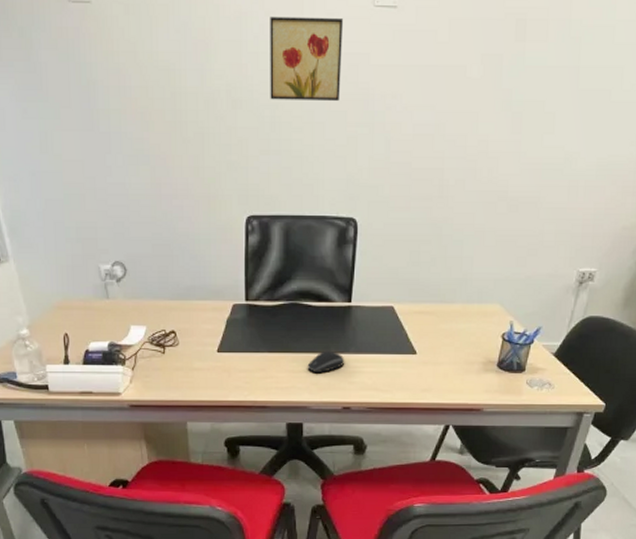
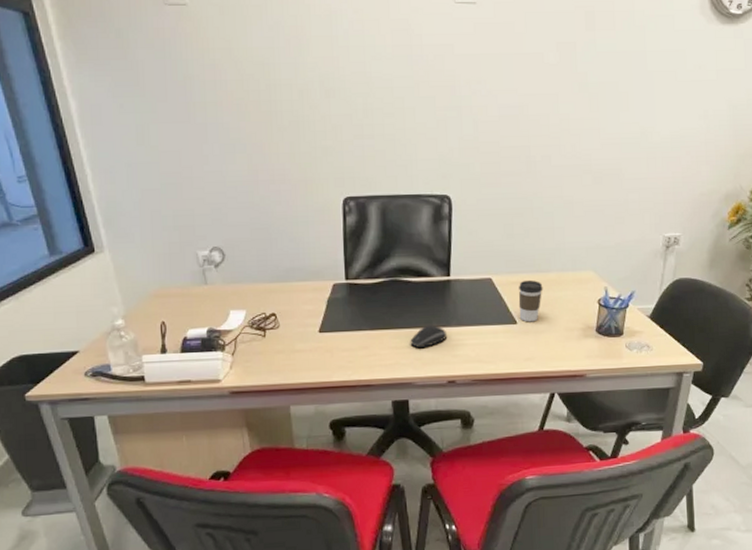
wall art: present [270,16,343,102] -> none [358,13,428,89]
coffee cup: none [419,310,446,353] -> present [518,280,543,322]

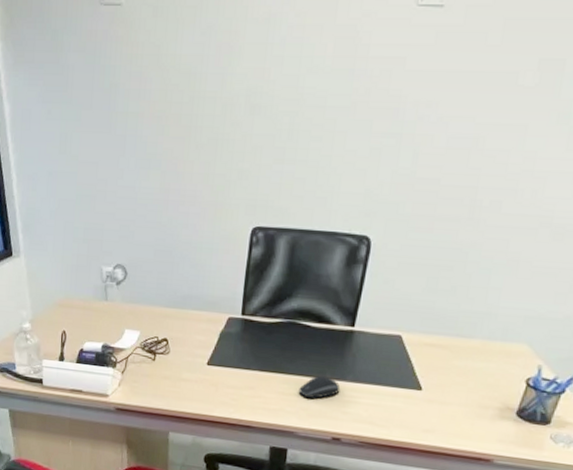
coffee cup: present [518,280,543,322] -> none [425,343,461,392]

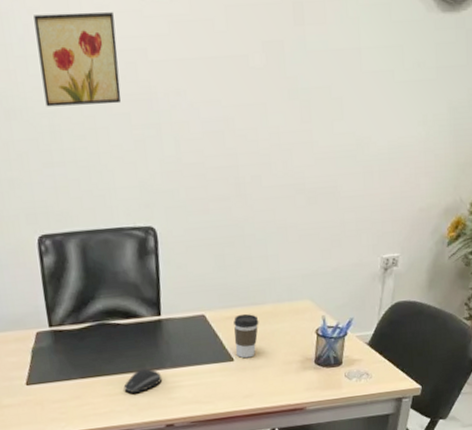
wall art: none [291,18,380,110] -> present [34,12,121,107]
coffee cup: none [425,343,461,392] -> present [234,313,259,358]

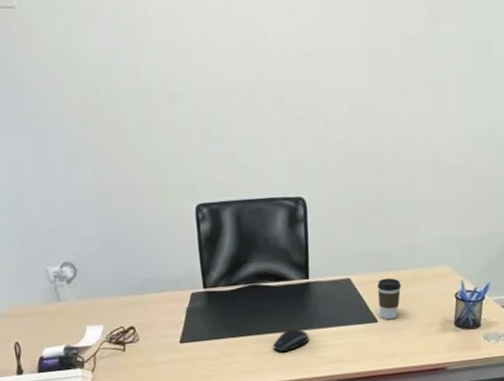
wall art: present [34,12,121,107] -> none [199,10,275,91]

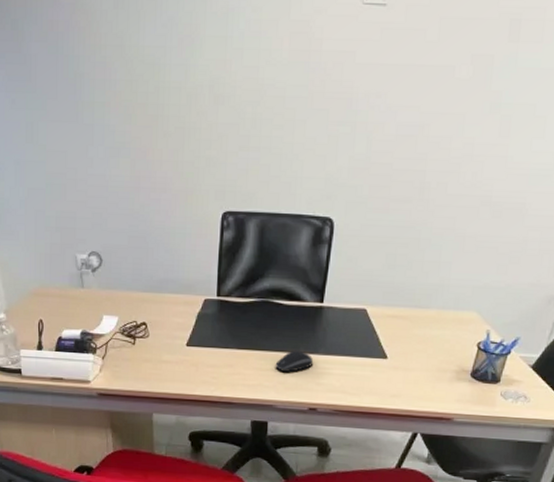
coffee cup: present [377,278,402,320] -> none [390,314,420,359]

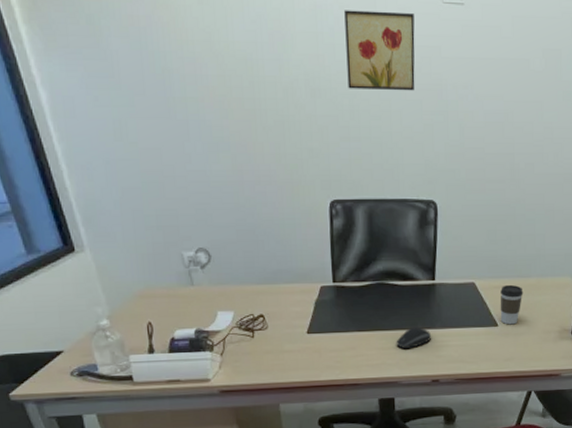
wall art: none [252,13,330,100] -> present [344,10,415,91]
coffee cup: none [390,314,420,359] -> present [500,284,524,325]

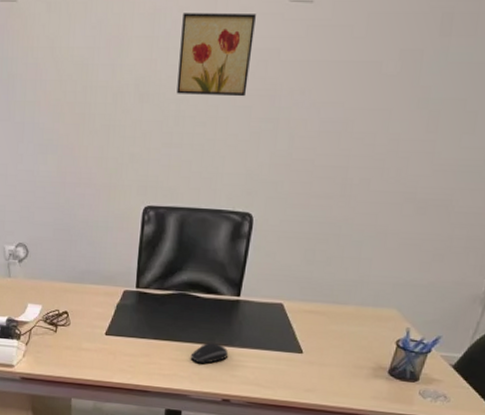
coffee cup: present [500,284,524,325] -> none [306,310,337,354]

